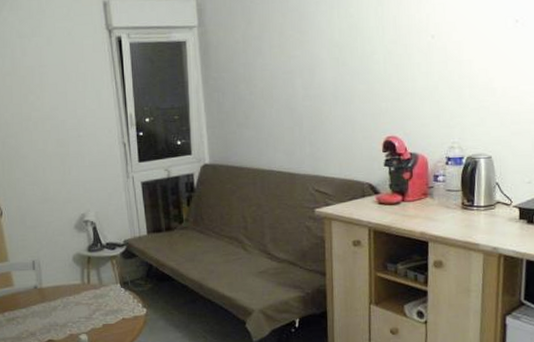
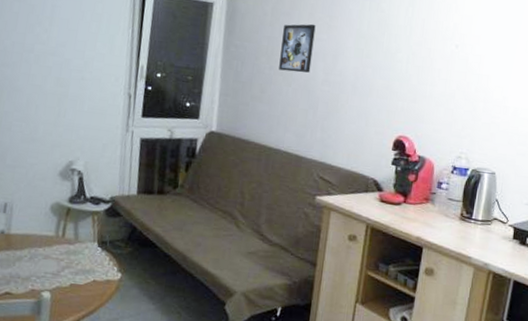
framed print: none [257,42,290,94] -> present [279,23,316,73]

